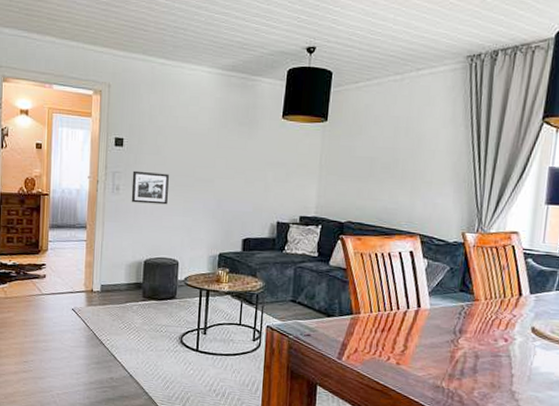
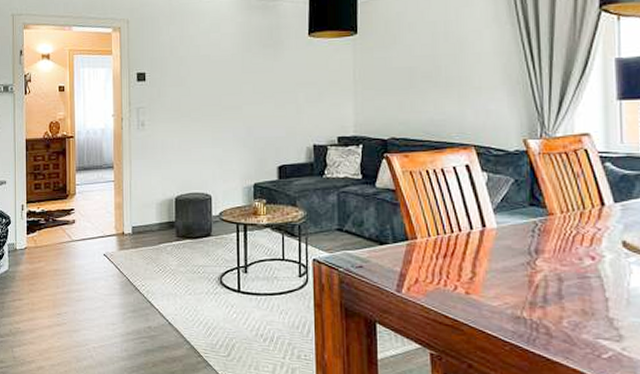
picture frame: present [131,170,169,205] -> none [157,104,195,138]

